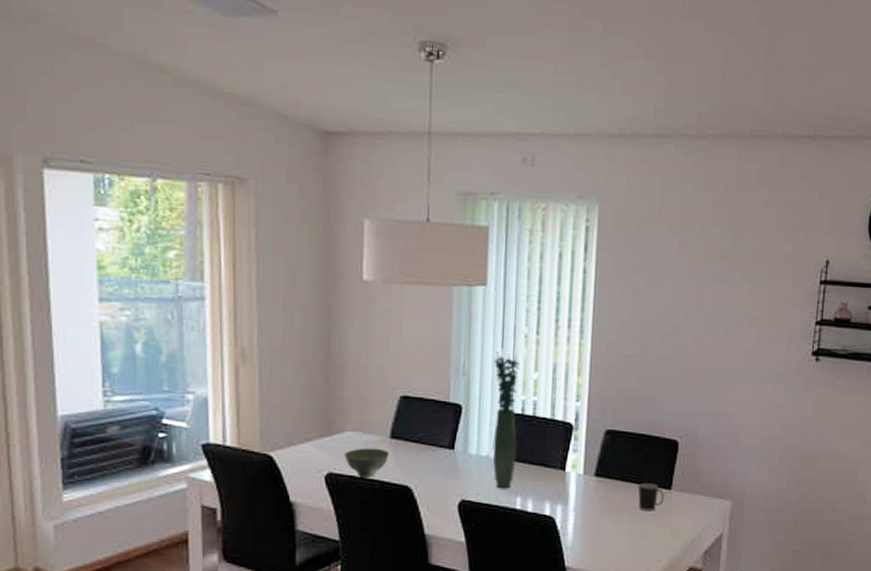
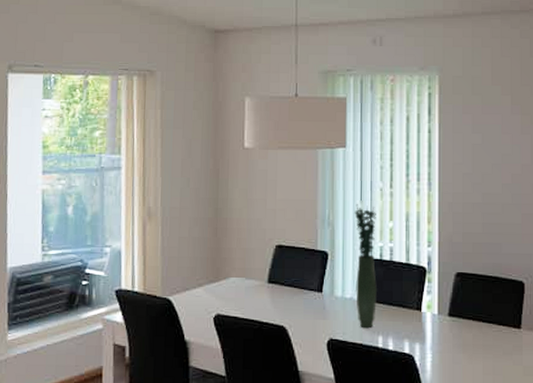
bowl: present [344,448,389,477] -> none [230,292,267,318]
mug: present [638,482,665,511] -> none [490,321,515,350]

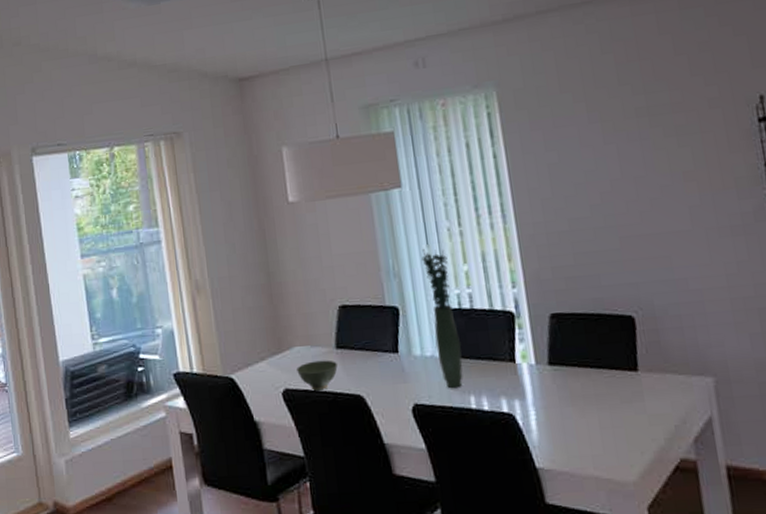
bowl: none [230,292,267,318] -> present [297,360,338,391]

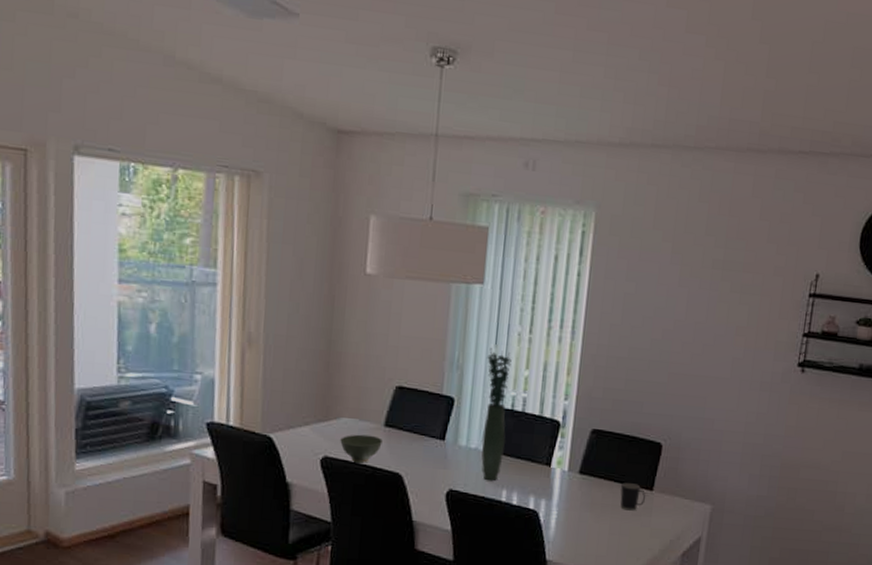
mug: none [600,365,632,399] -> present [620,482,646,511]

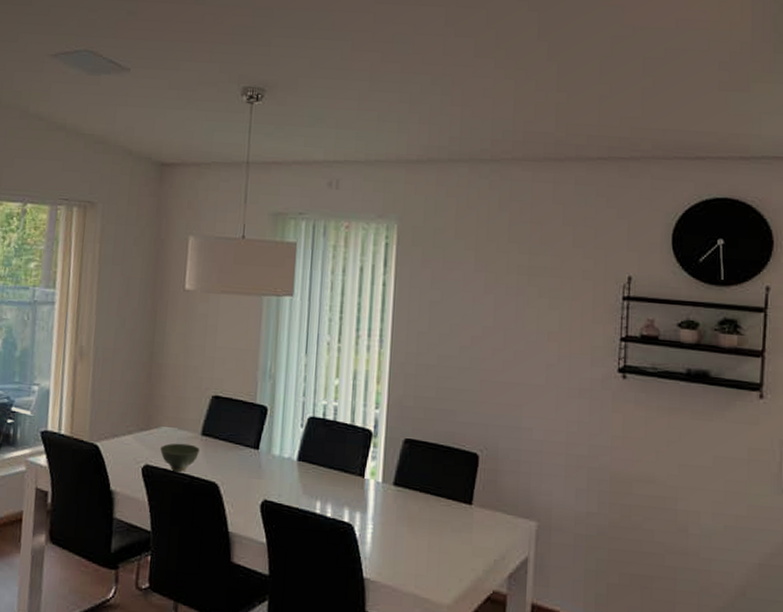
vase: present [481,348,512,480] -> none [294,357,322,491]
mug: present [620,482,646,511] -> none [437,495,465,527]

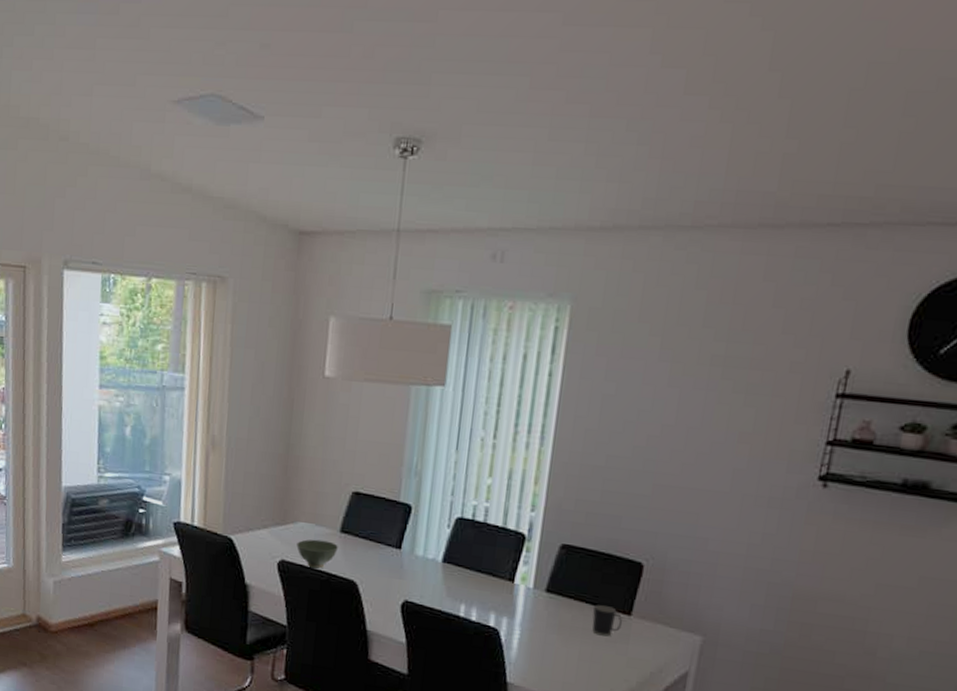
mug: none [437,495,465,527] -> present [592,604,623,637]

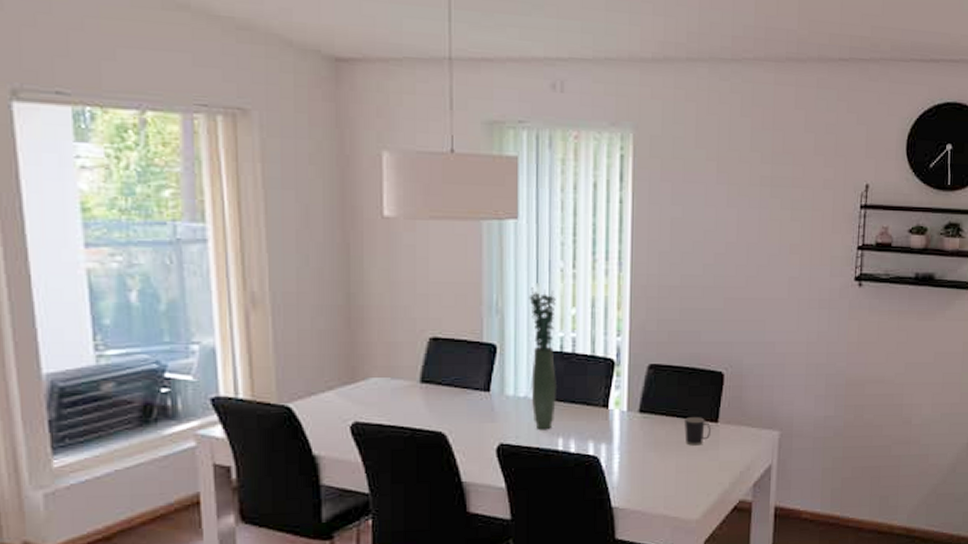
bowl: present [296,539,338,569] -> none [371,394,420,425]
vase: none [438,454,473,594] -> present [529,287,558,429]

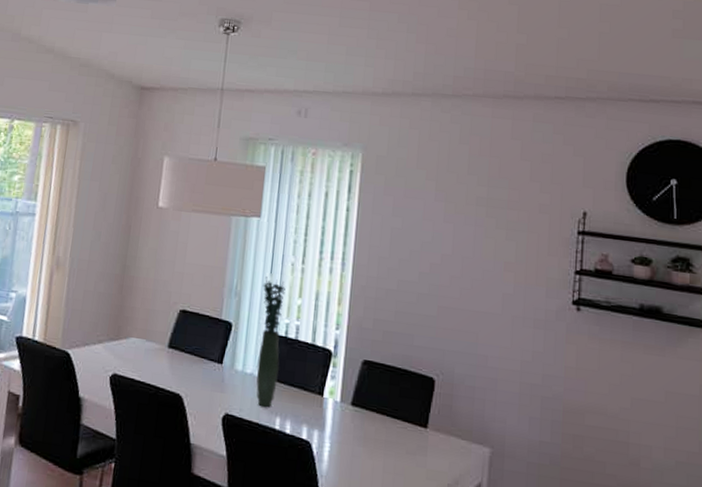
mug: present [684,416,712,446] -> none [393,417,421,449]

